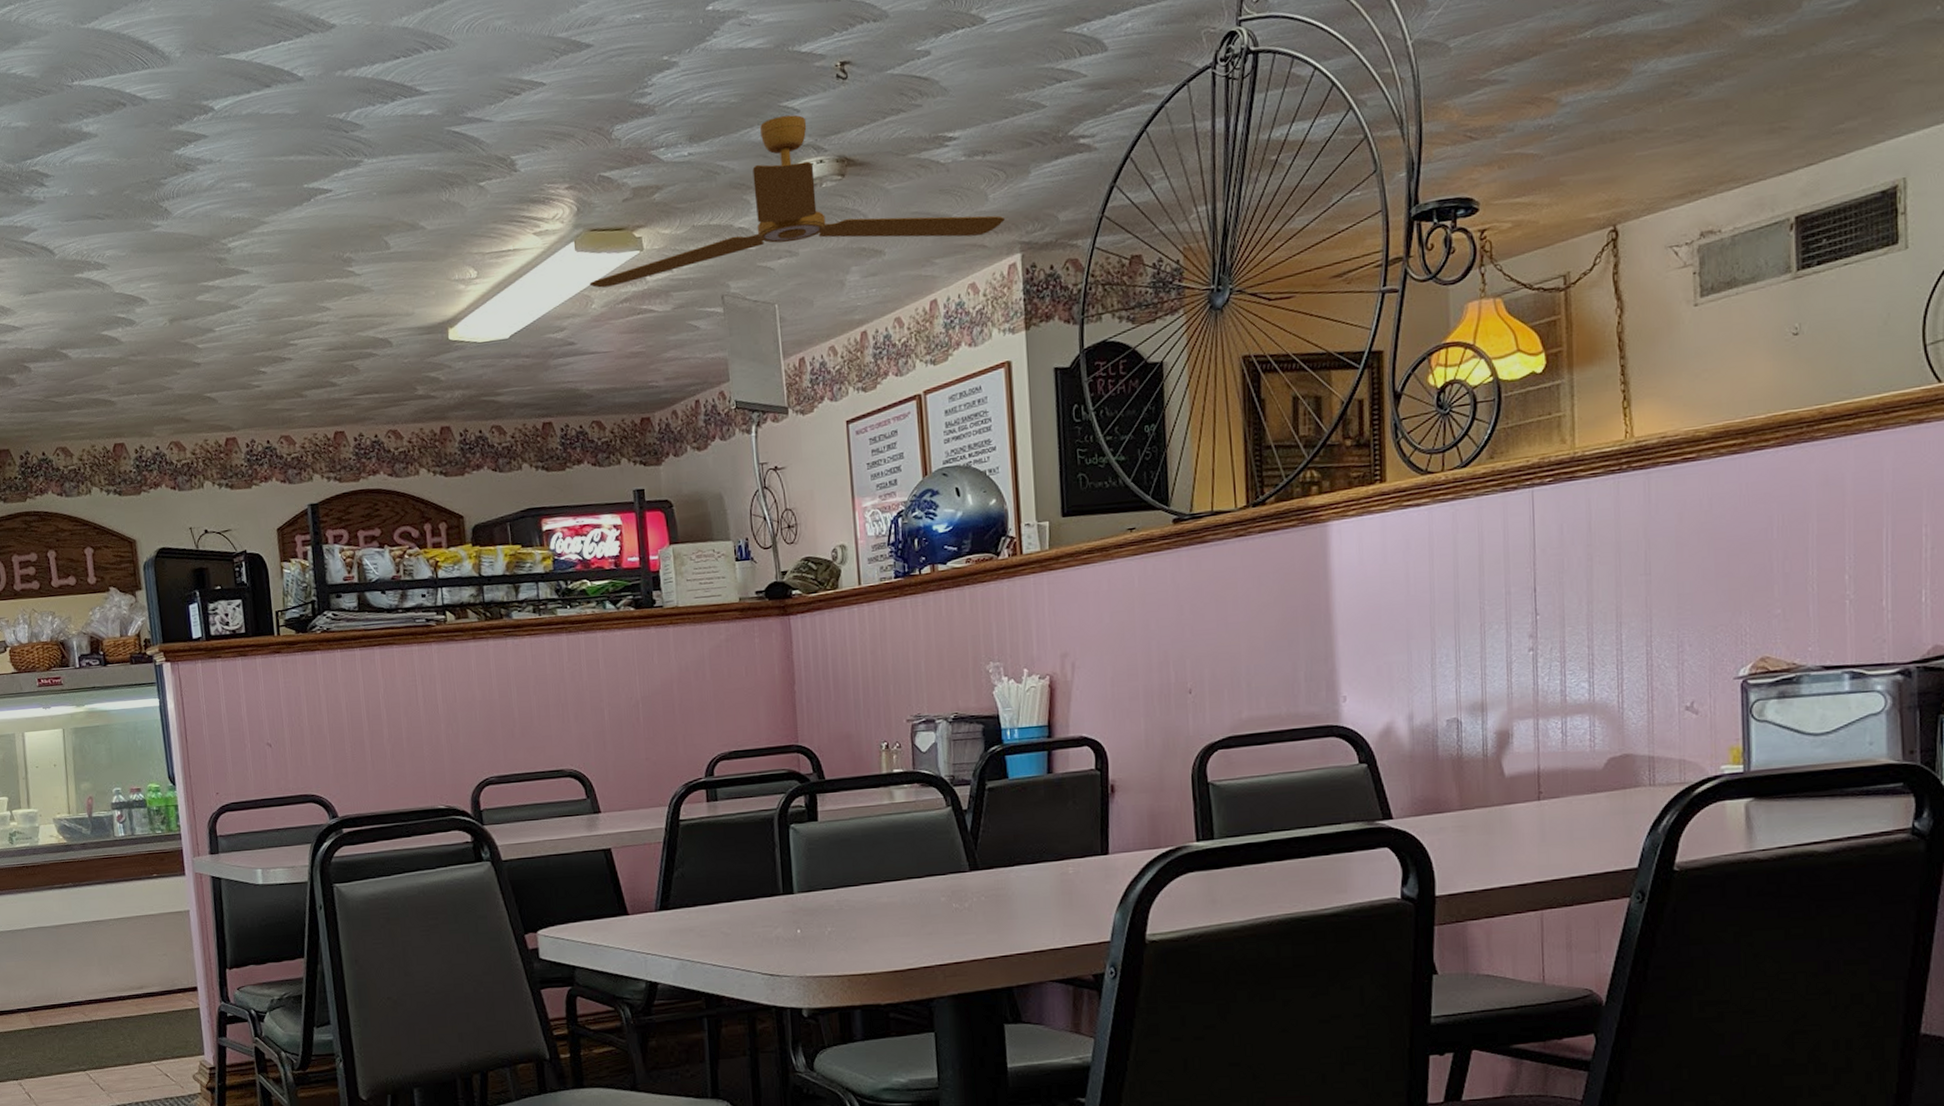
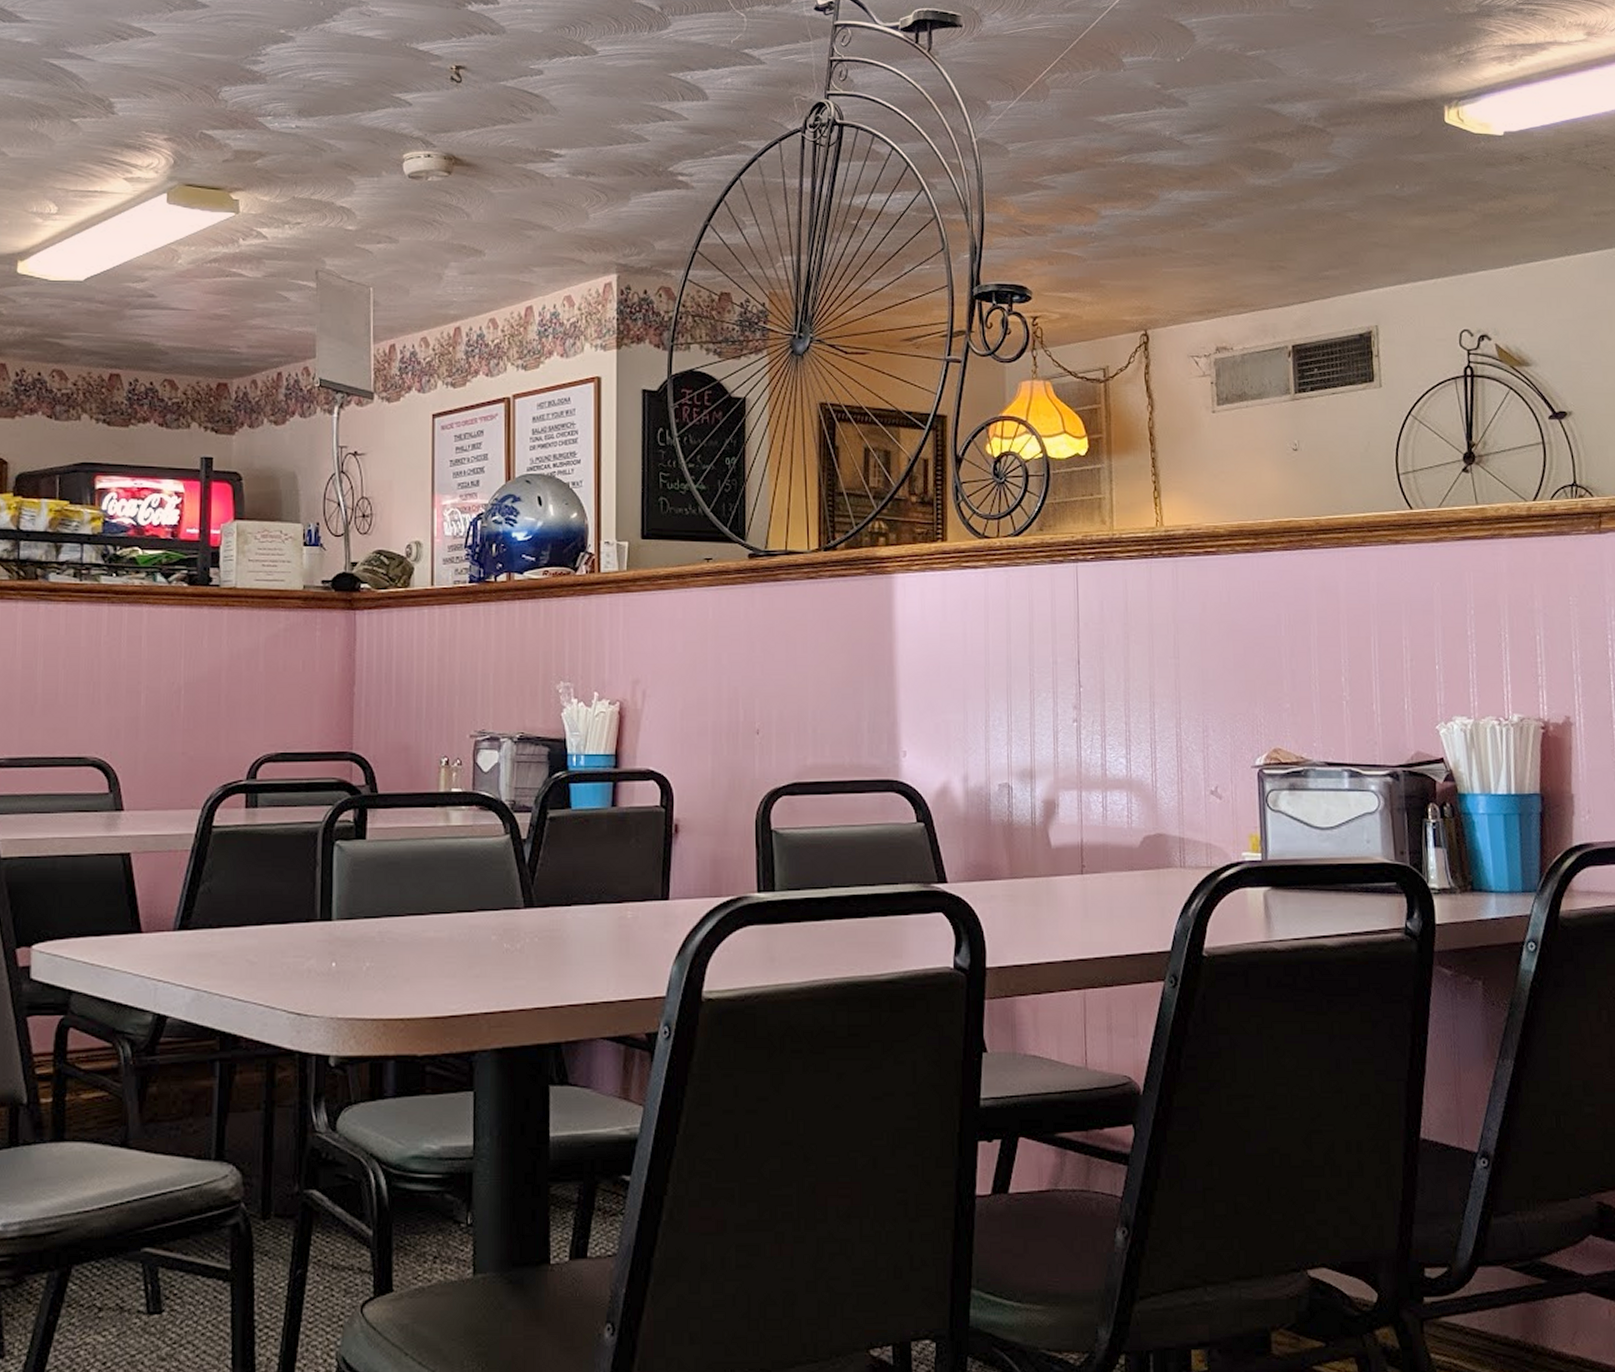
ceiling fan: present [589,114,1005,288] -> none [178,106,603,252]

